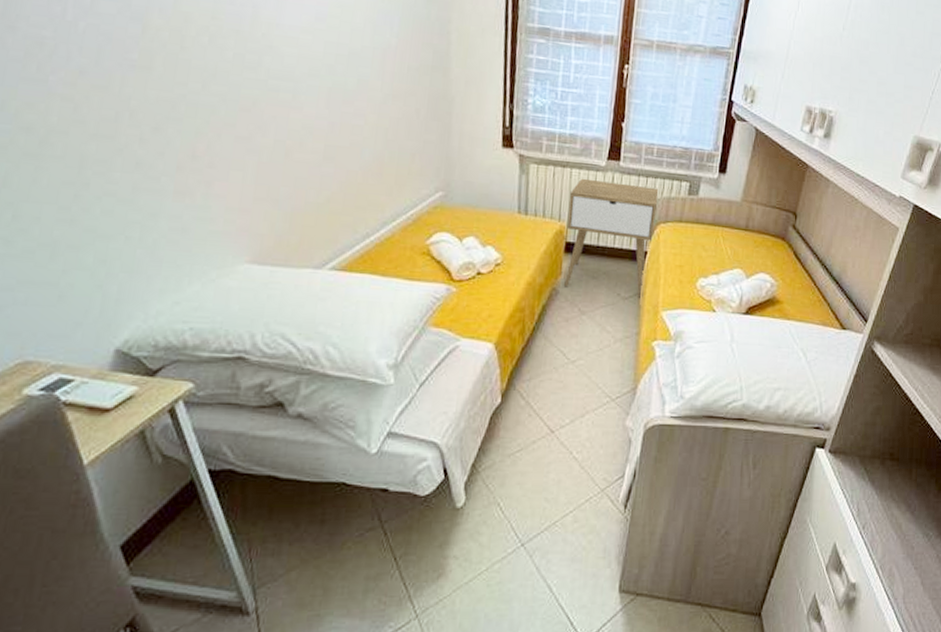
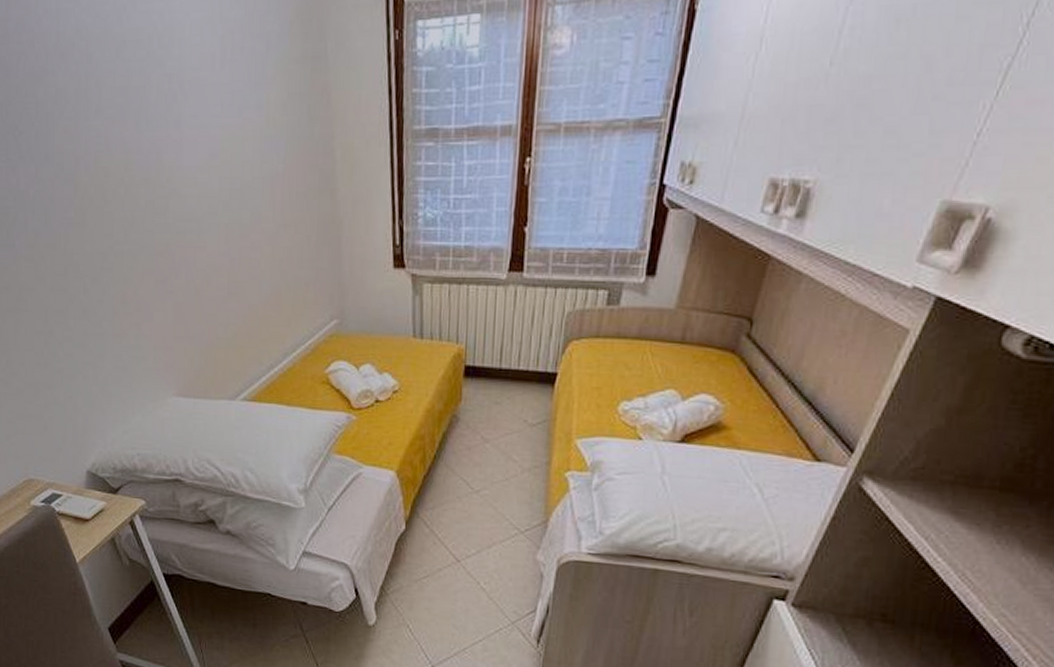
nightstand: present [564,178,659,298] -> none [465,294,570,424]

